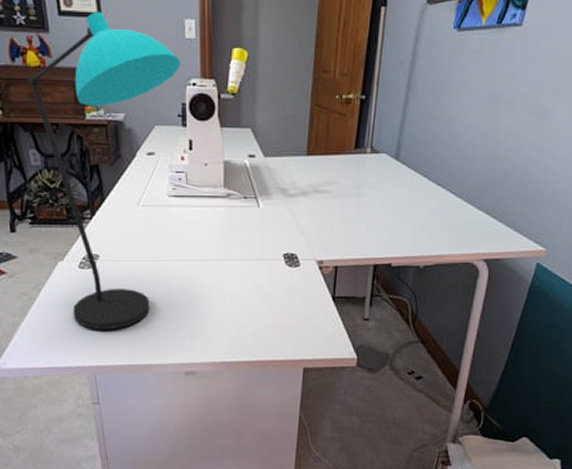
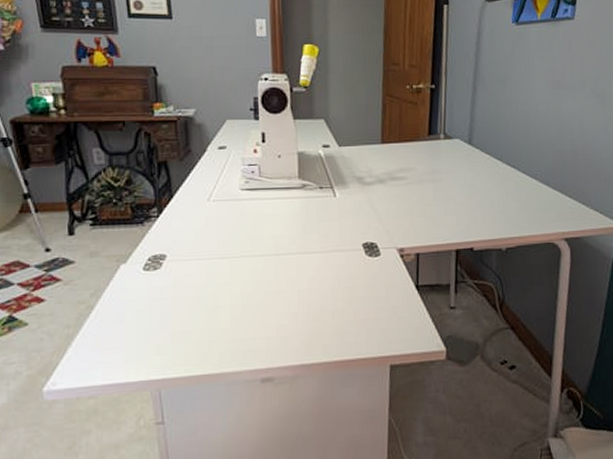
desk lamp: present [27,11,181,330] -> none [93,13,252,338]

